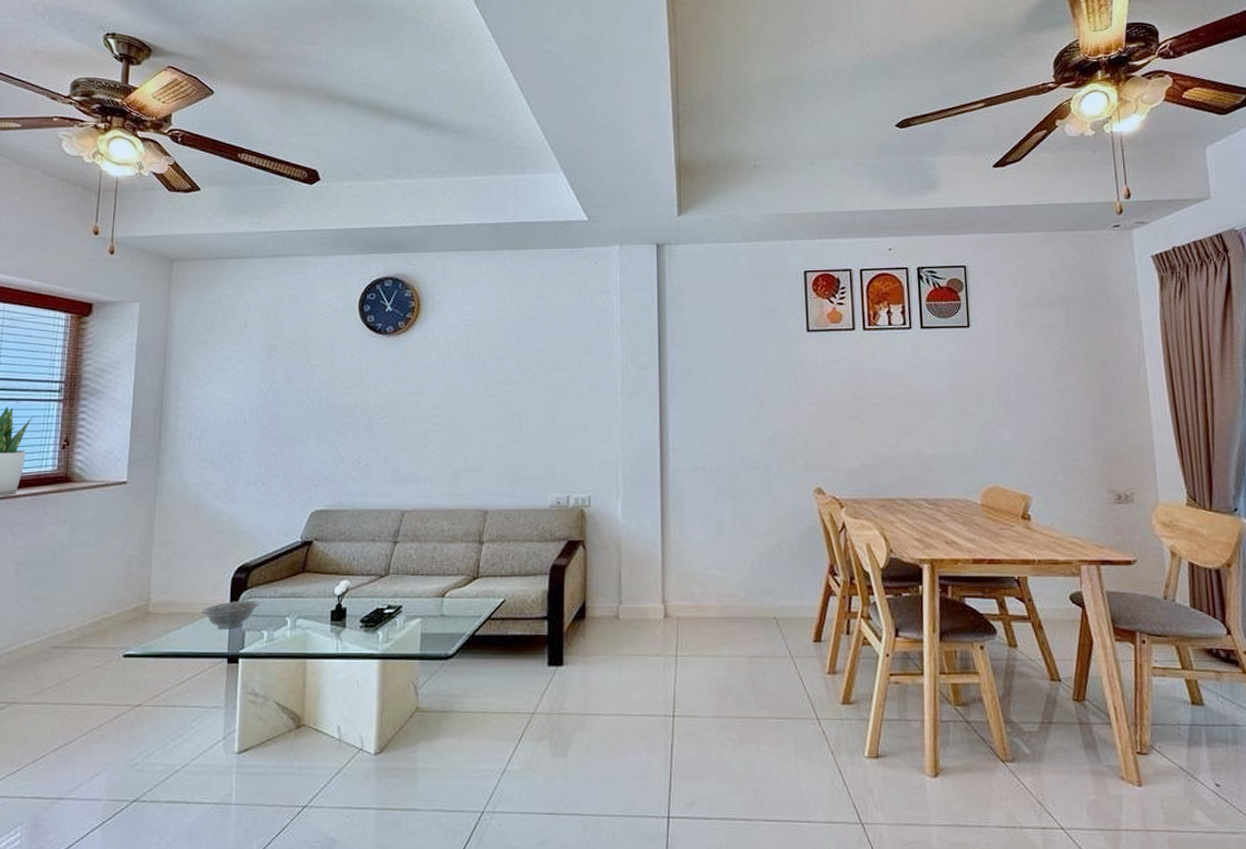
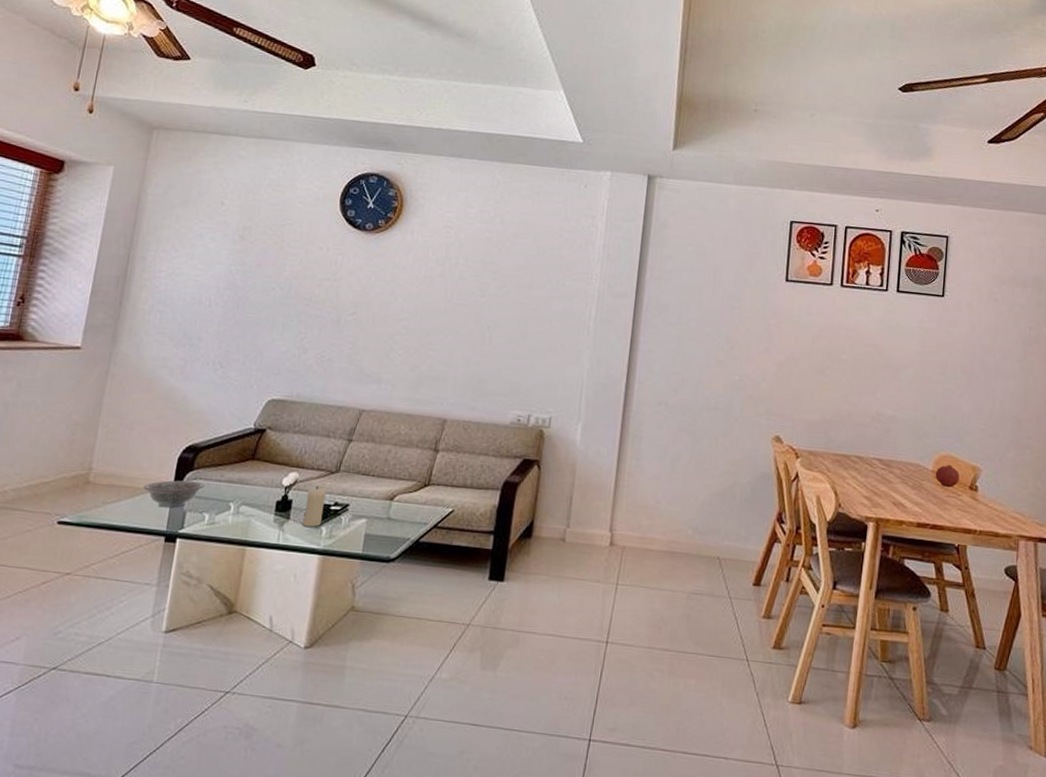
candle: none [358,591,379,633] -> present [302,486,328,527]
fruit: none [984,496,1010,519] -> present [935,464,960,487]

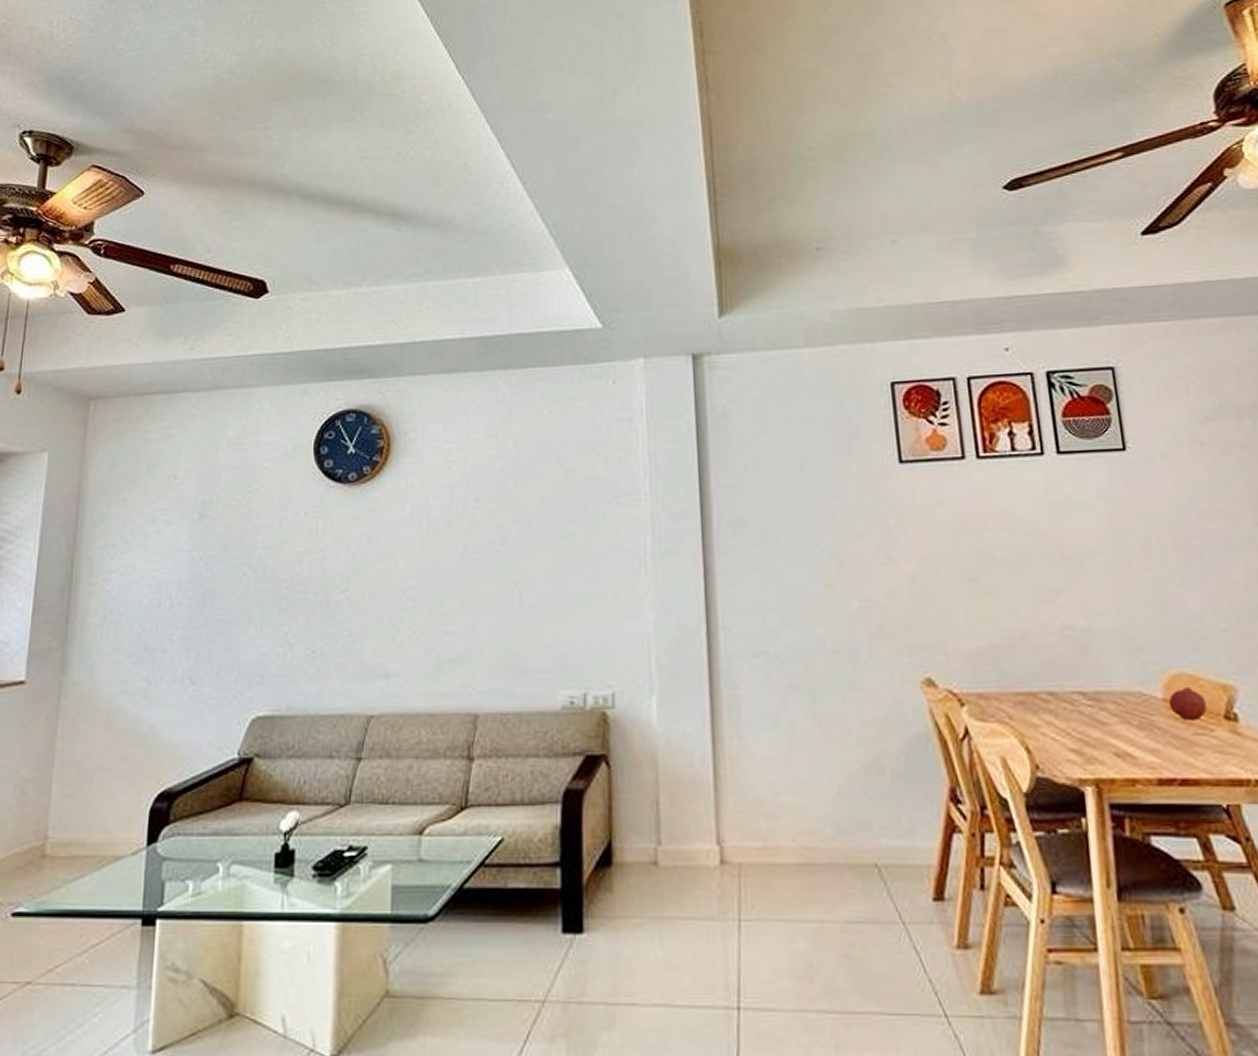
decorative bowl: present [143,480,206,508] -> none [110,839,186,879]
candle: present [302,486,328,527] -> none [310,826,338,884]

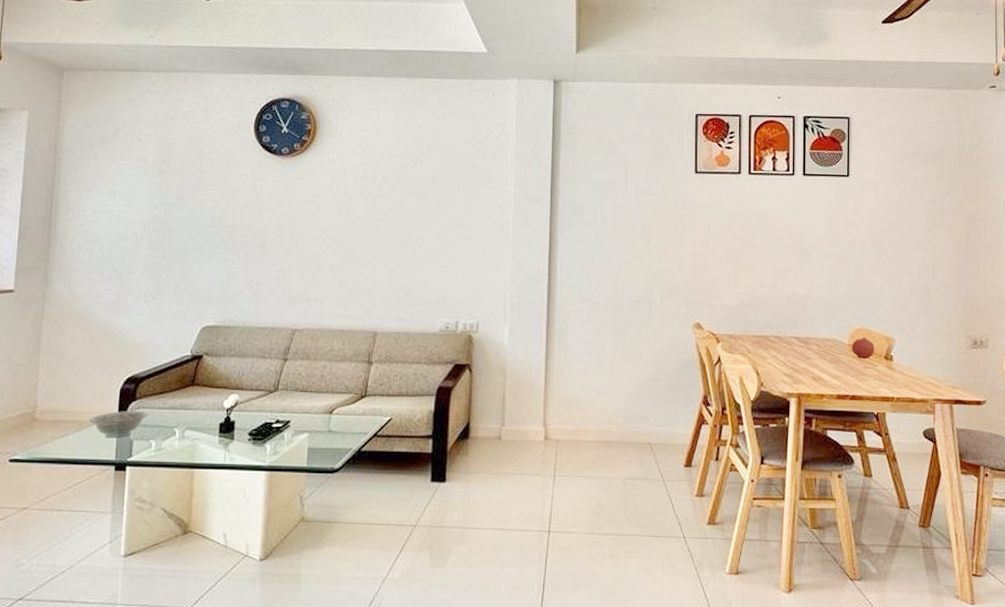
decorative bowl: none [110,839,186,879] -> present [89,411,149,438]

